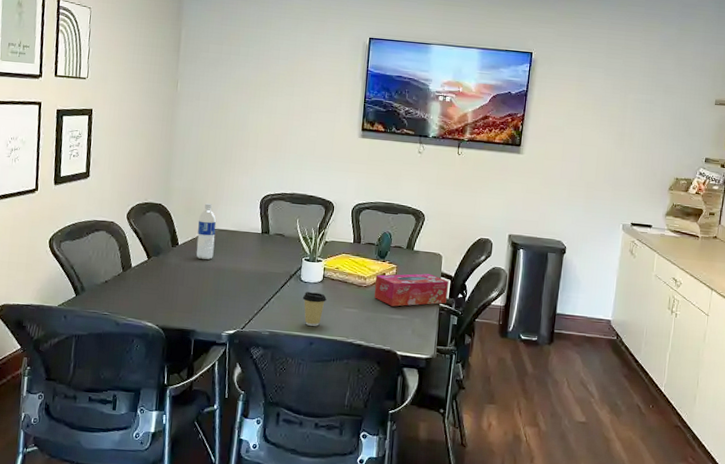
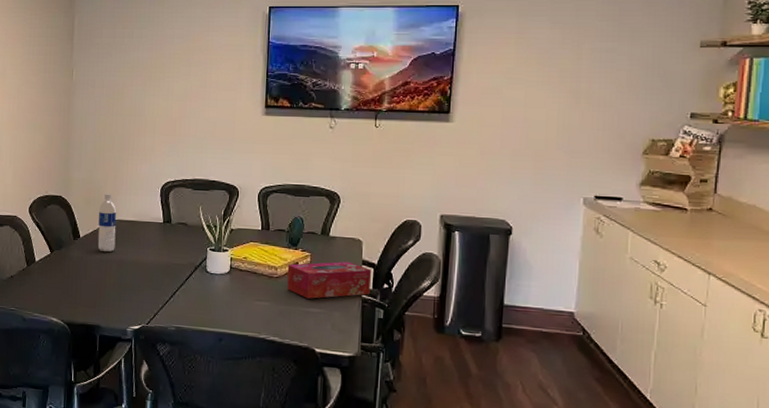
coffee cup: present [302,292,327,326] -> none [209,284,235,321]

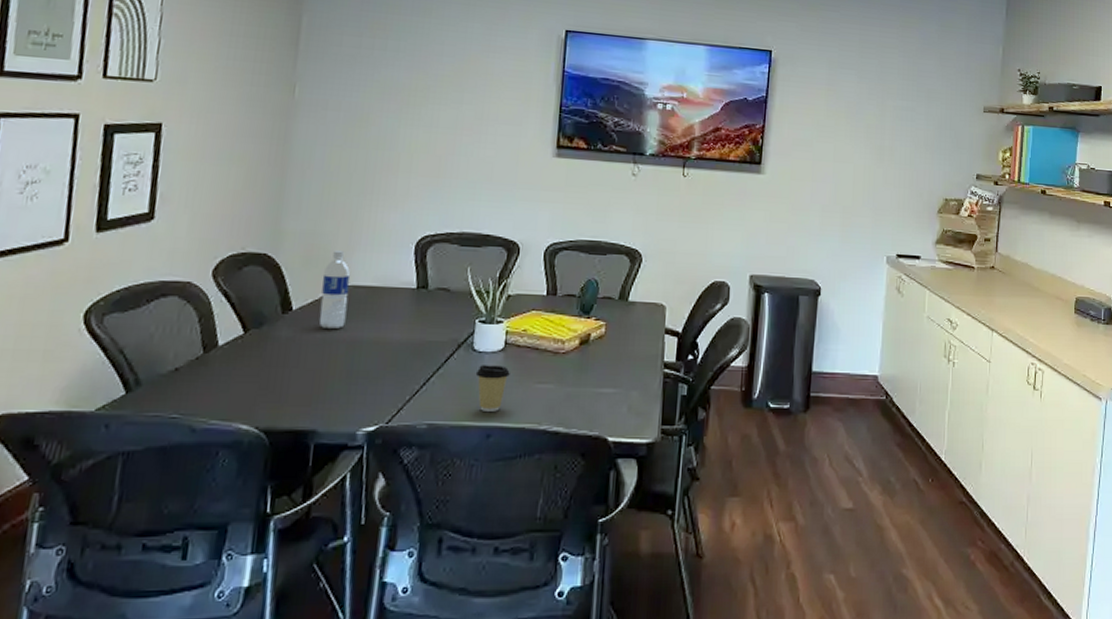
coffee cup: none [209,284,235,321] -> present [475,365,510,411]
tissue box: present [286,261,372,299] -> none [575,331,676,377]

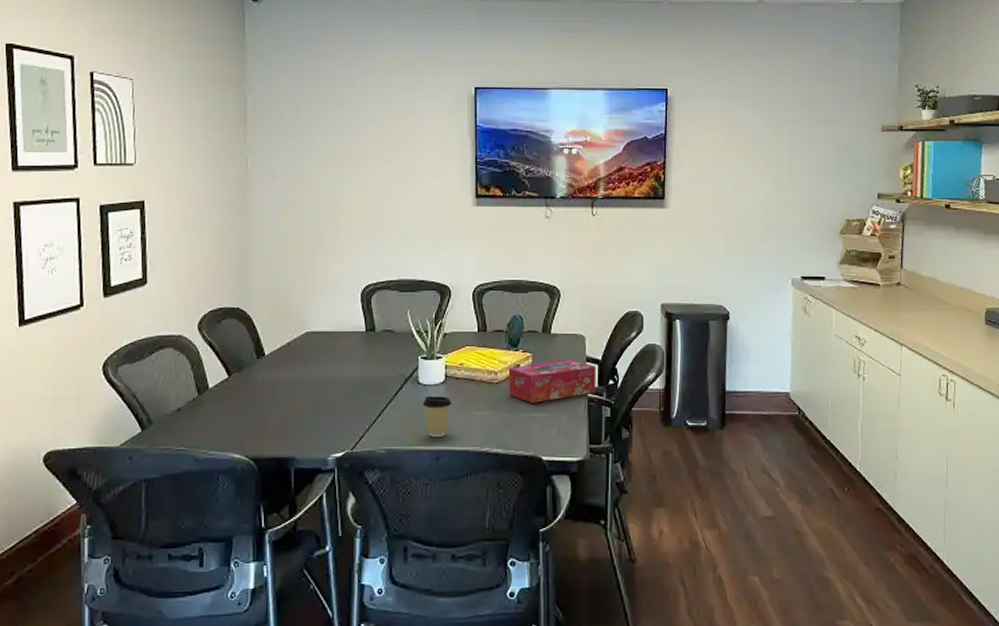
water bottle: present [319,251,351,330] -> none [286,302,310,371]
tissue box: none [575,331,676,377] -> present [508,360,597,403]

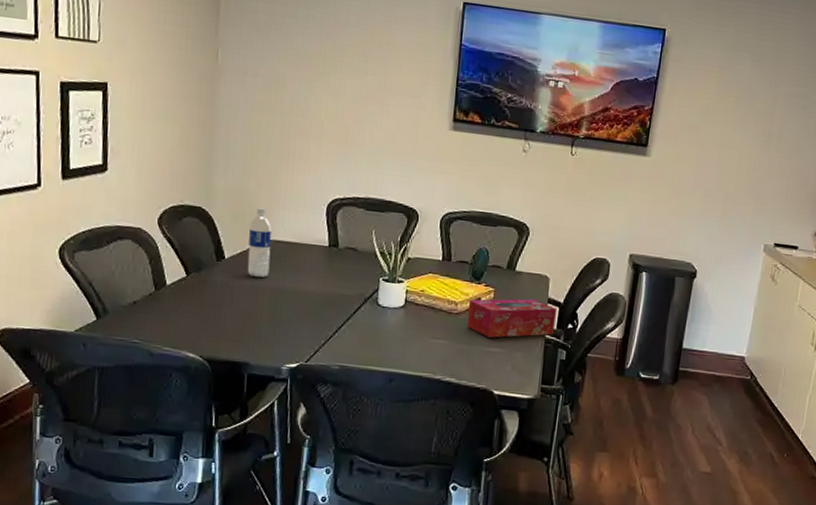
water bottle: none [286,302,310,371] -> present [247,208,272,278]
coffee cup: present [422,396,452,437] -> none [379,318,410,360]

